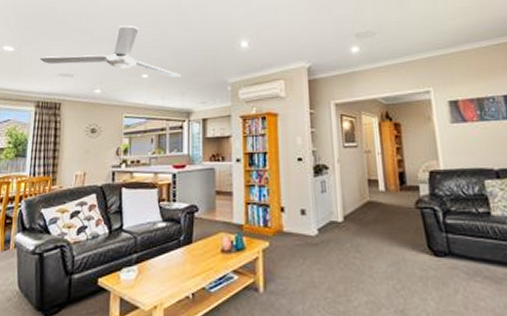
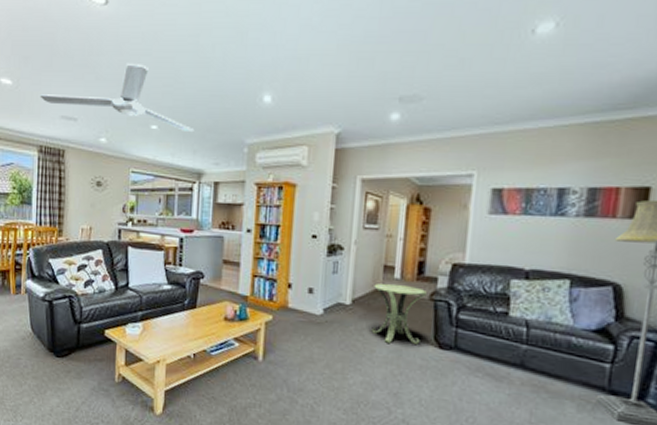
side table: none [362,196,415,257] -> present [371,283,427,344]

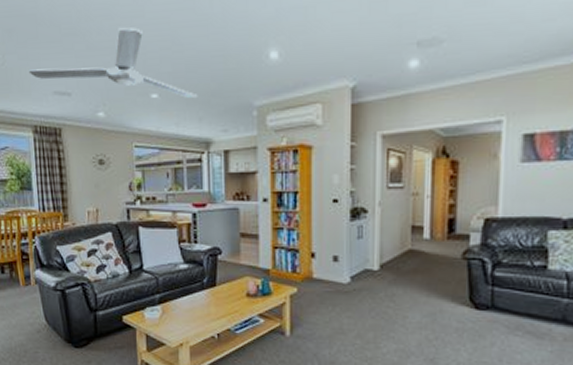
side table: present [371,283,427,344] -> none [402,244,459,307]

